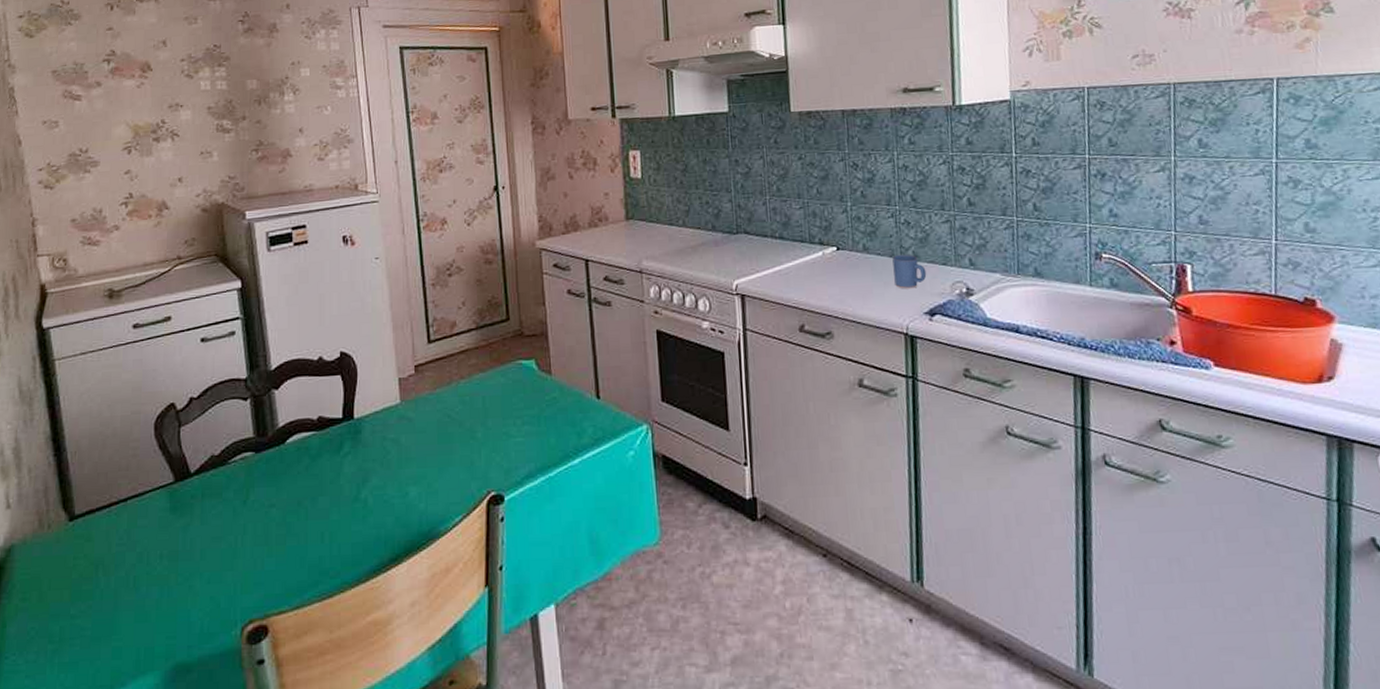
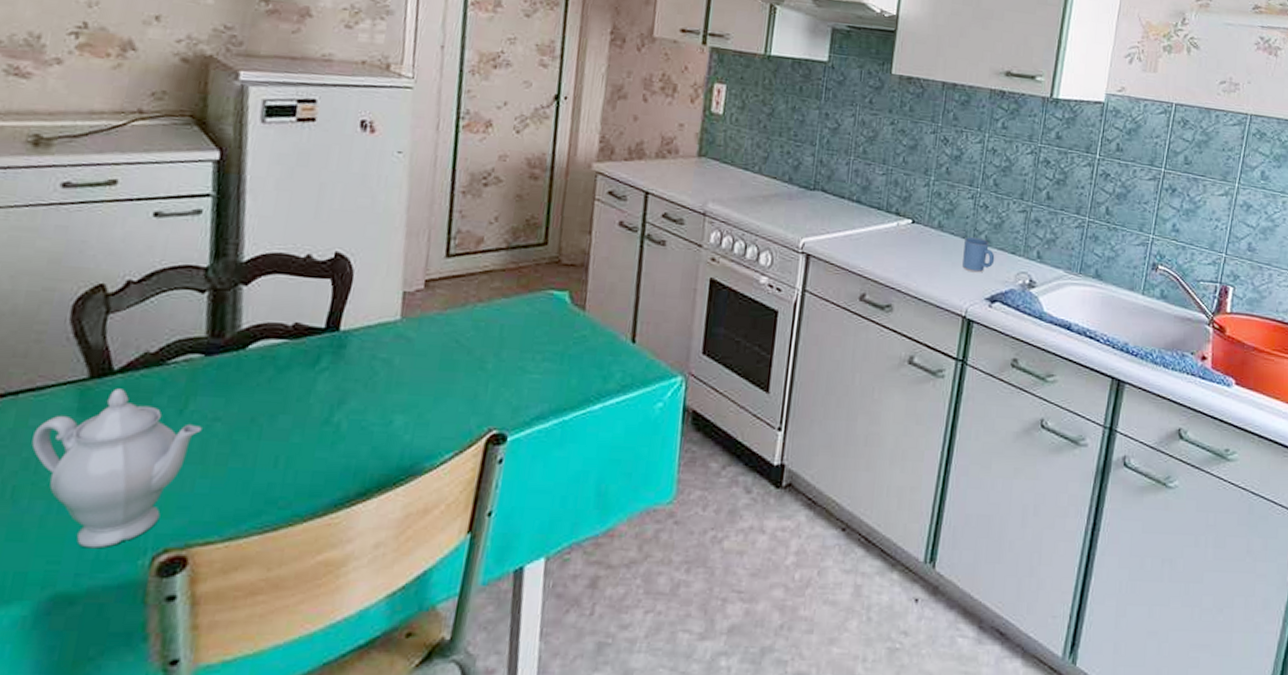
teapot: none [142,488,262,624] -> present [31,388,202,549]

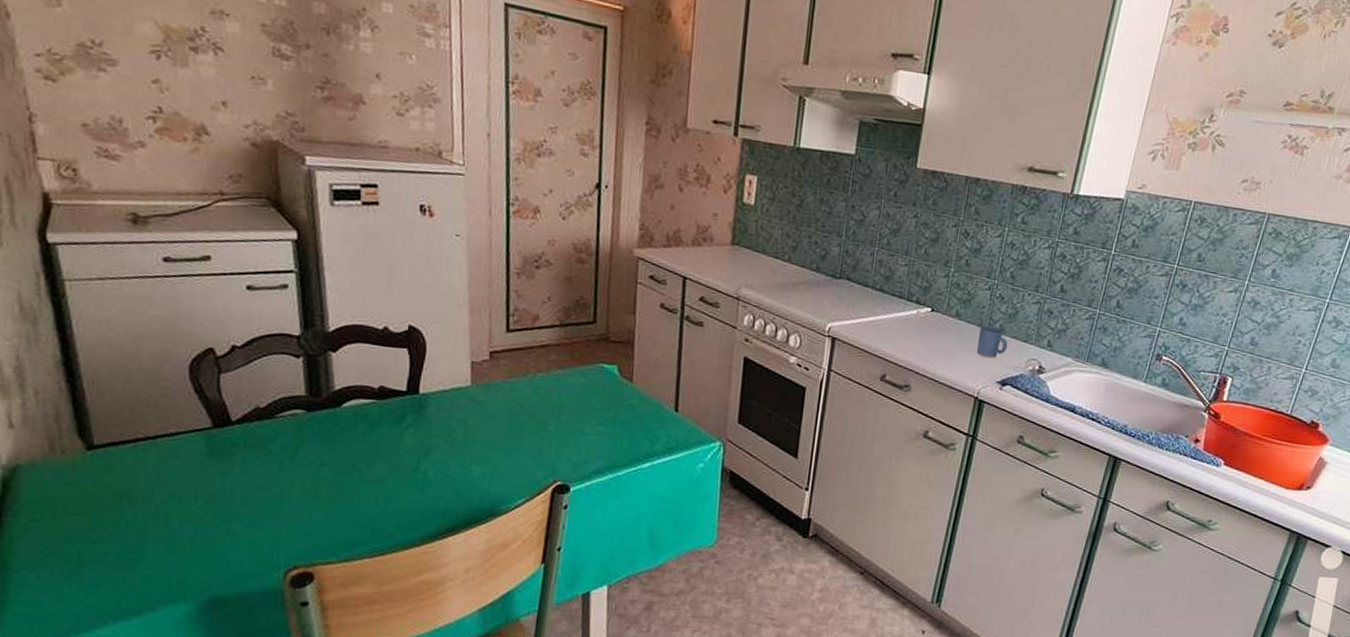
teapot: present [31,388,202,549] -> none [174,436,312,564]

